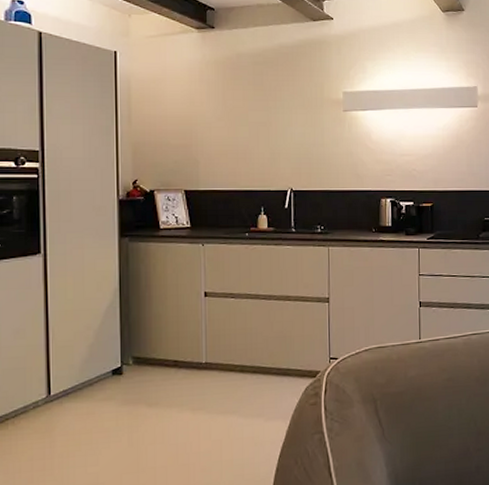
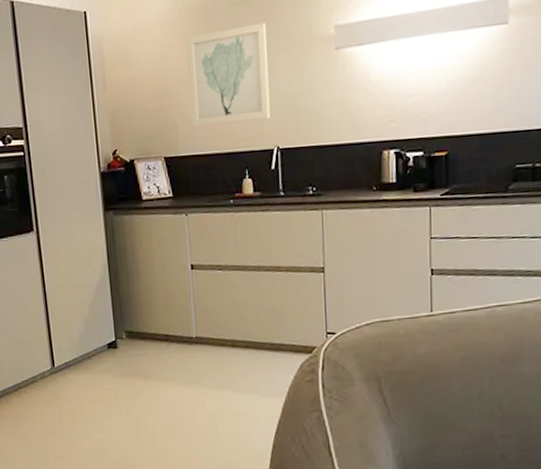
wall art: none [212,81,286,165] -> present [186,22,270,127]

